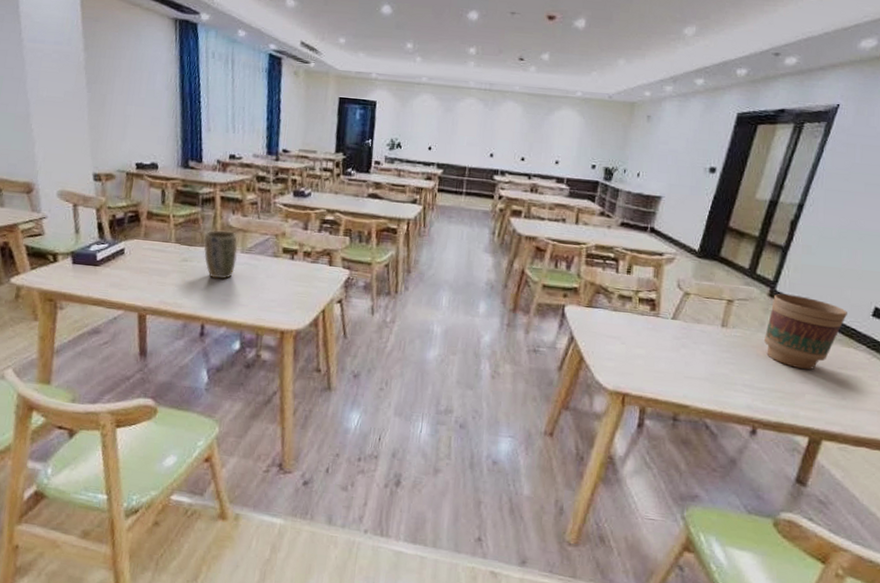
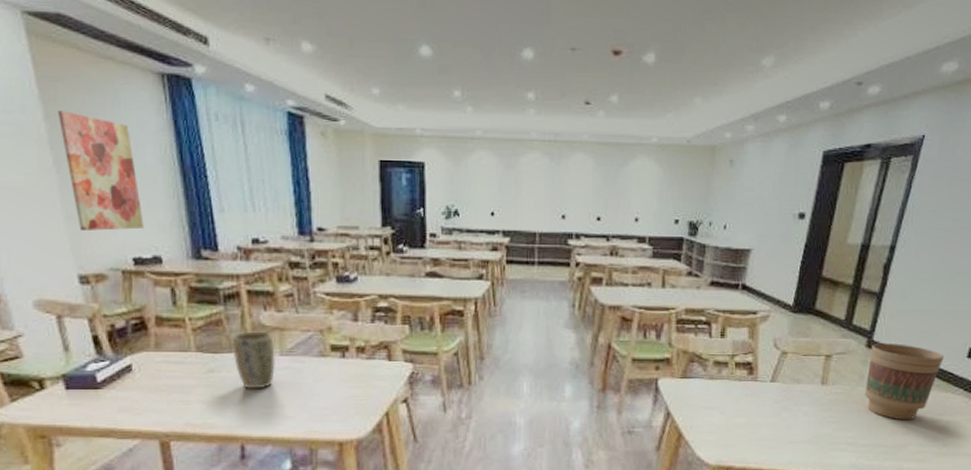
wall art: none [94,44,148,140] -> present [57,111,144,231]

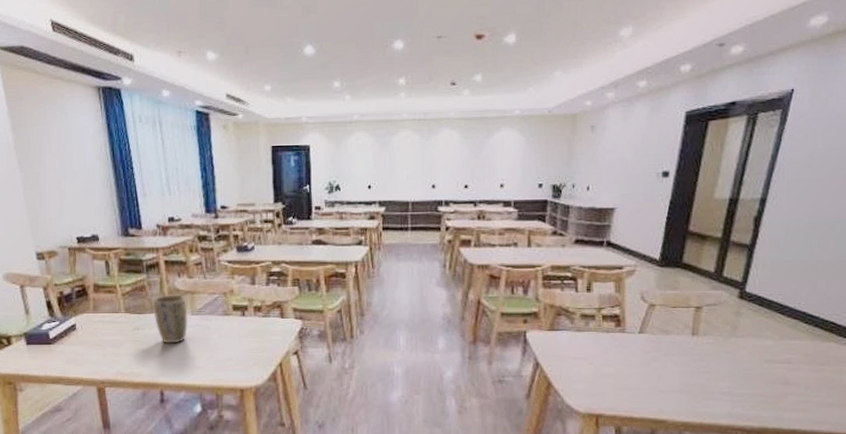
wall art: present [57,111,144,231] -> none [21,122,85,216]
flower pot: present [864,343,944,421] -> none [738,294,824,370]

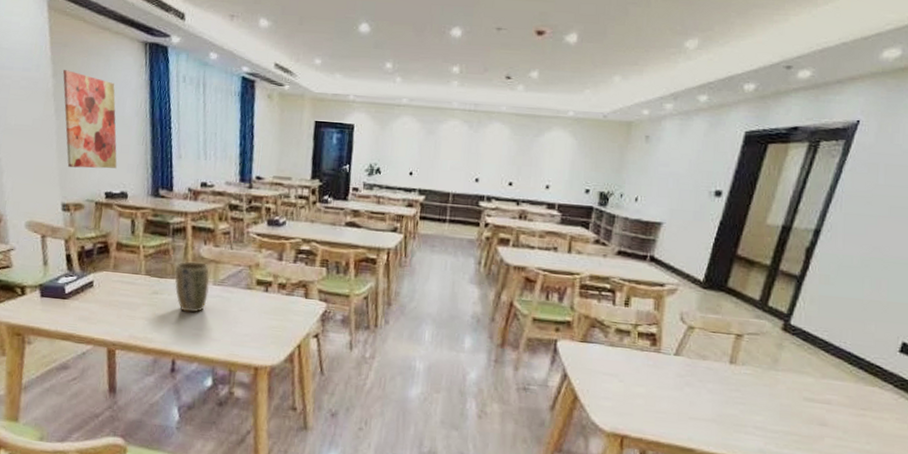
wall art: none [21,122,85,216] -> present [62,70,117,169]

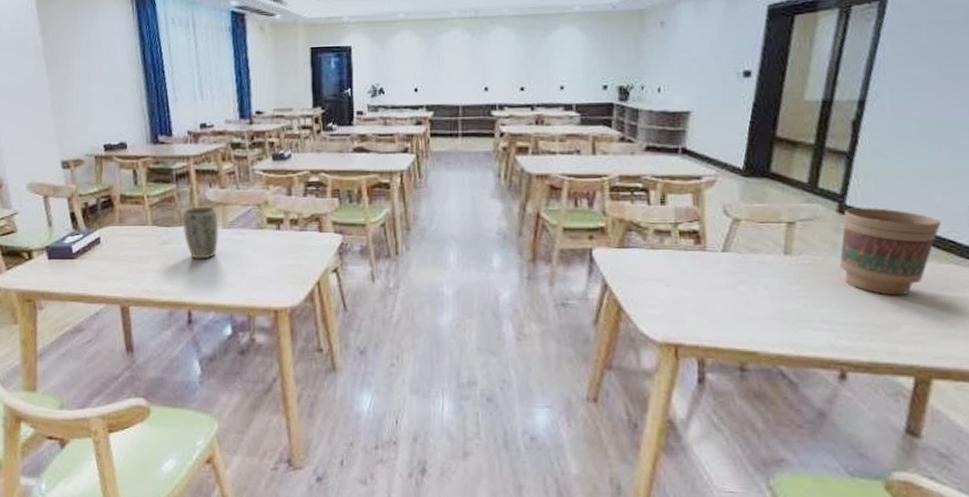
wall art: present [62,70,117,169] -> none [50,25,113,123]
flower pot: none [777,327,871,412] -> present [839,208,941,296]

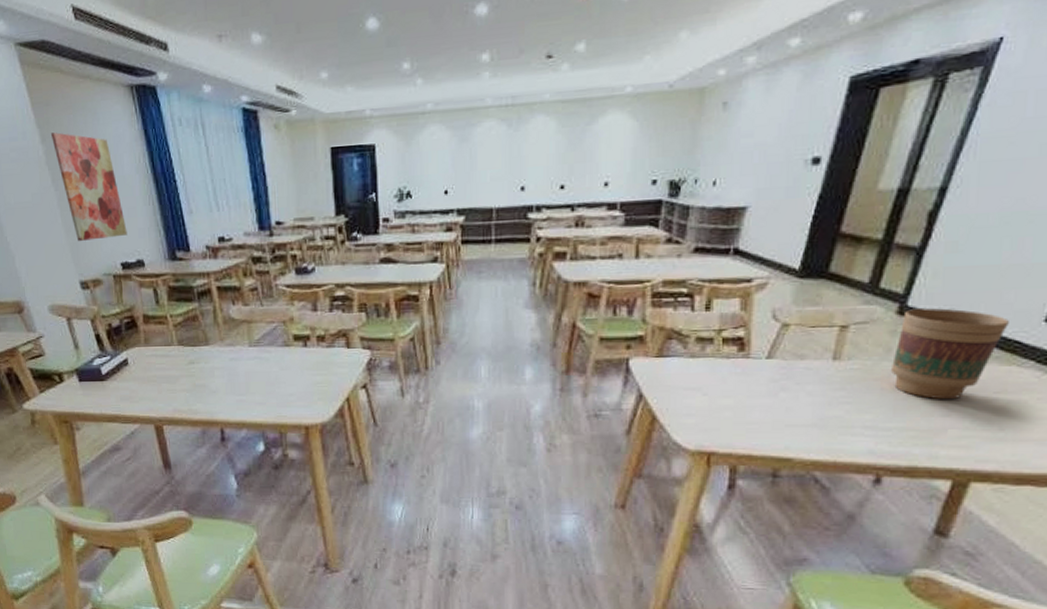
wall art: none [50,25,113,123] -> present [50,132,127,241]
plant pot: present [183,206,219,259] -> none [208,324,246,379]

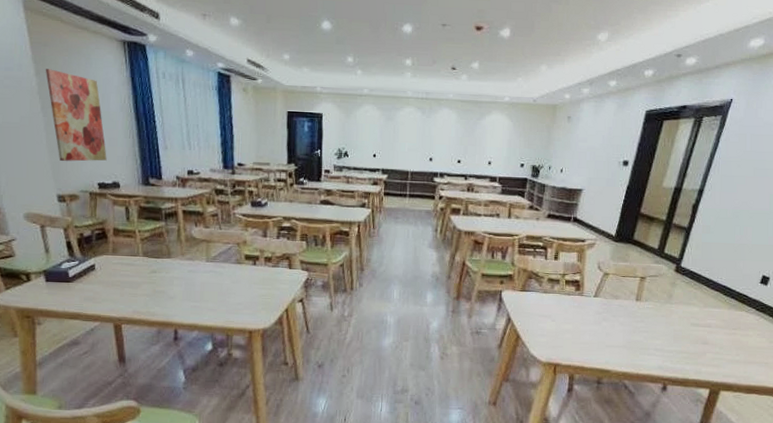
flower pot: present [890,308,1009,400] -> none [671,269,740,333]

